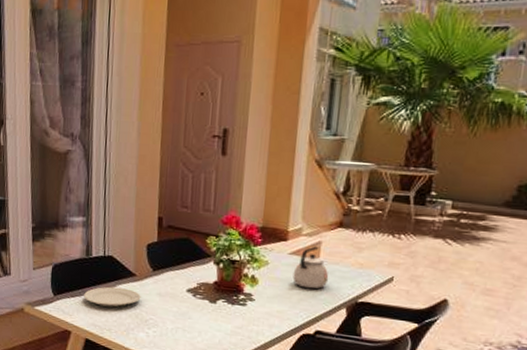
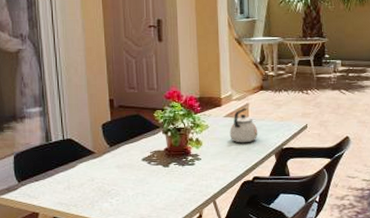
plate: present [84,286,141,308] -> none [48,166,102,185]

